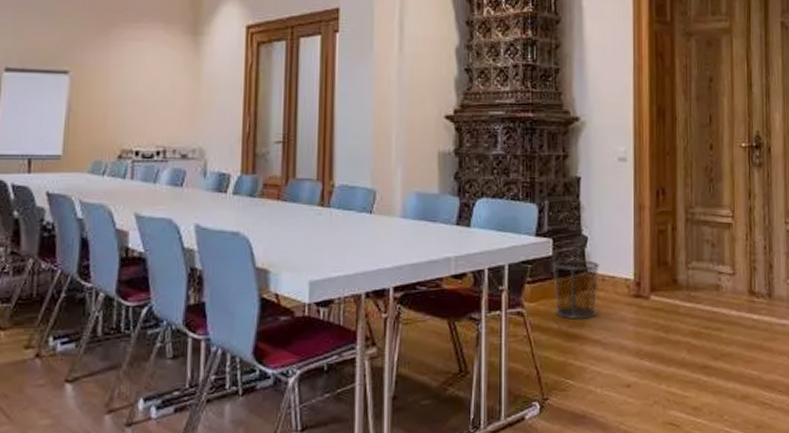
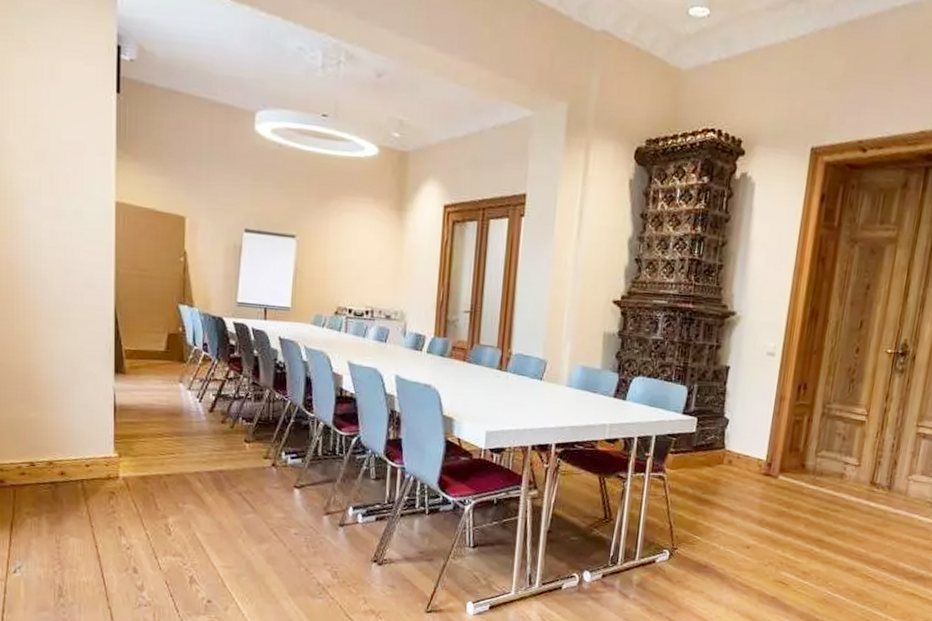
waste bin: present [552,259,599,321] -> none [692,436,737,489]

